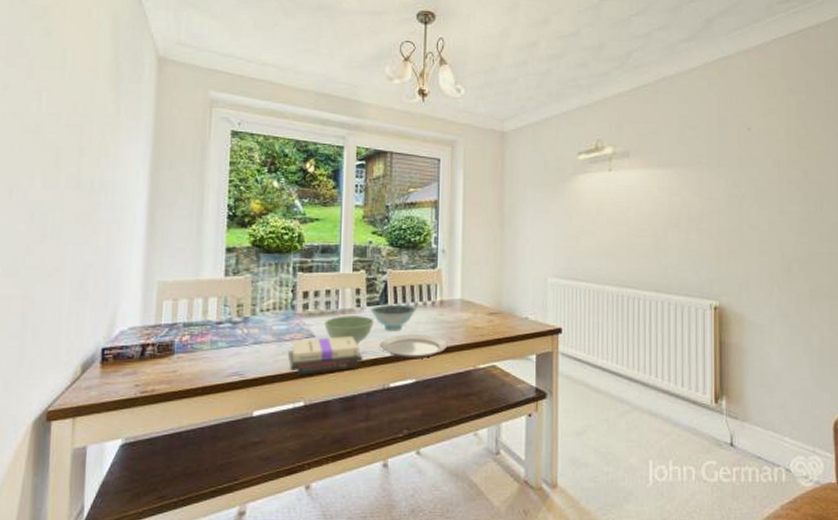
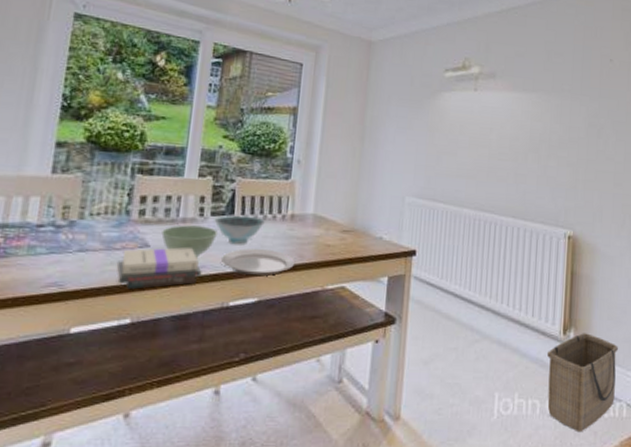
basket: none [699,401,774,496] -> present [546,333,619,431]

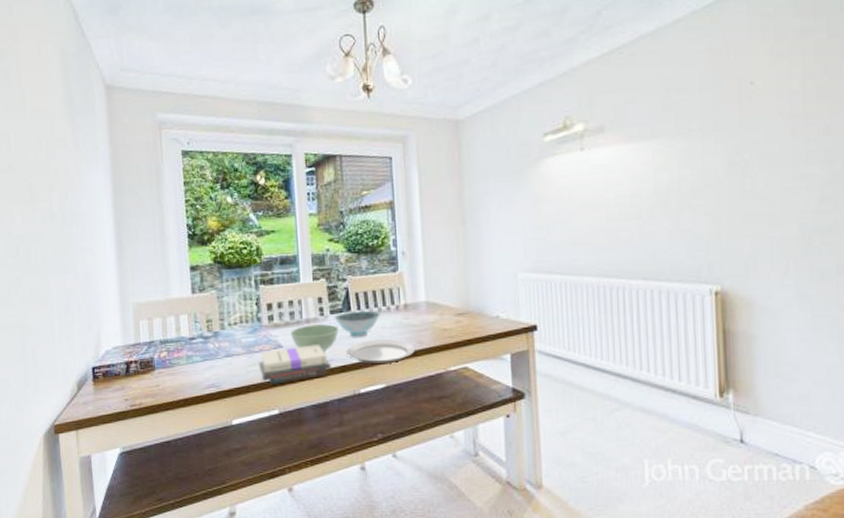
basket: present [546,333,619,431] -> none [701,394,794,496]

